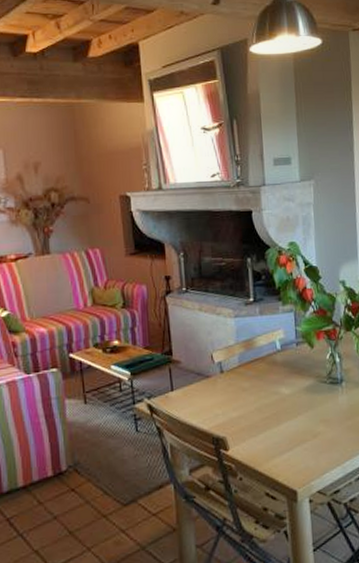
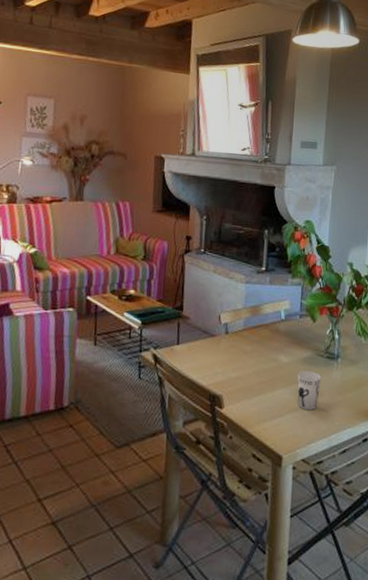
cup: none [302,399,328,441] -> present [297,370,322,411]

